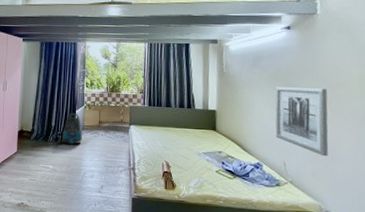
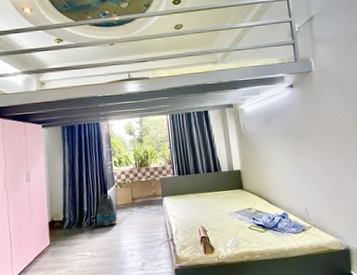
wall art: present [275,87,329,157] -> none [289,137,340,197]

